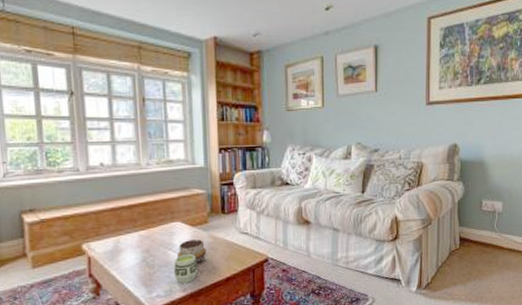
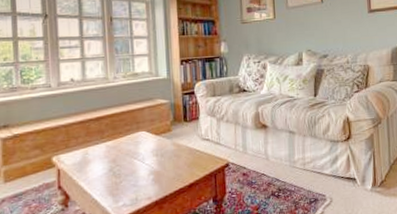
cup: present [173,254,198,284] -> none [138,162,162,193]
decorative bowl: present [177,239,207,264] -> none [143,147,170,172]

